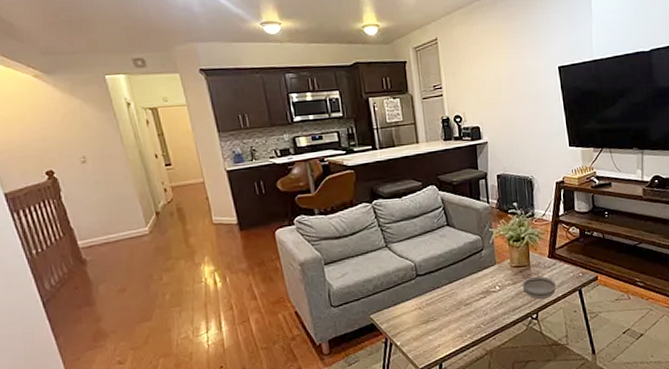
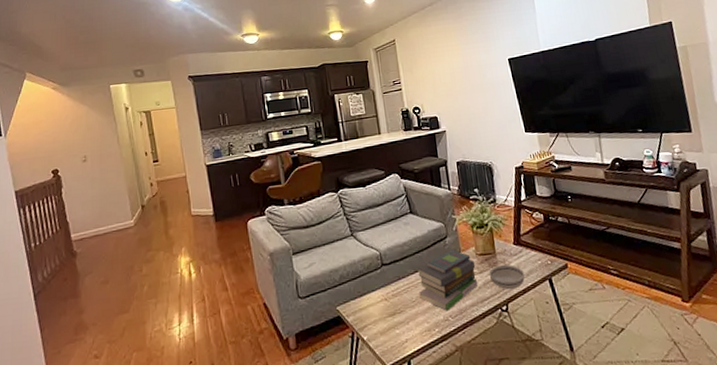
books: none [452,262,511,319] -> present [418,249,478,311]

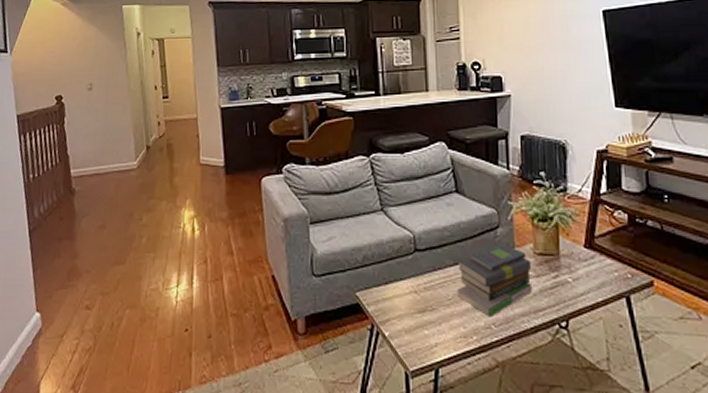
bowl: present [488,264,525,290] -> none [548,270,596,303]

